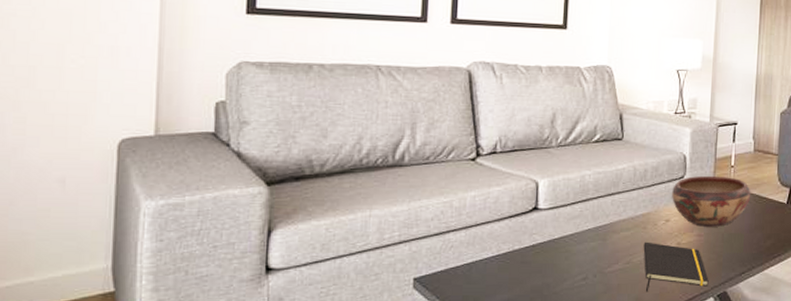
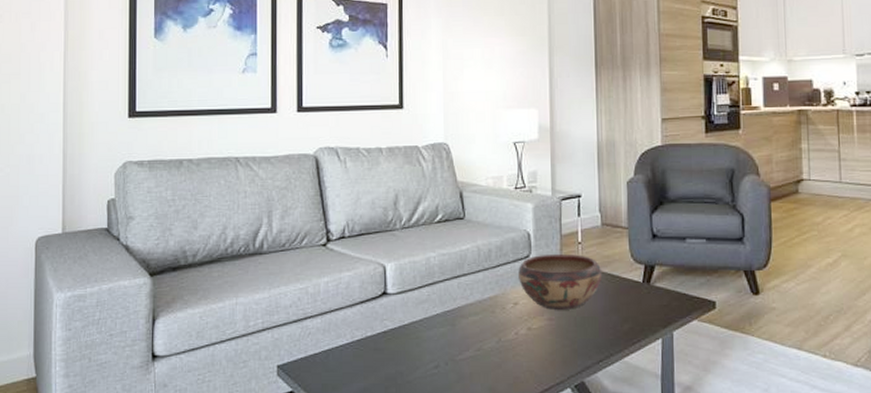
notepad: present [643,241,709,292] -> none [493,327,564,382]

